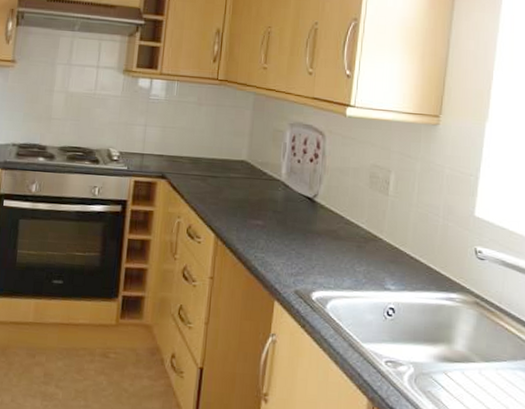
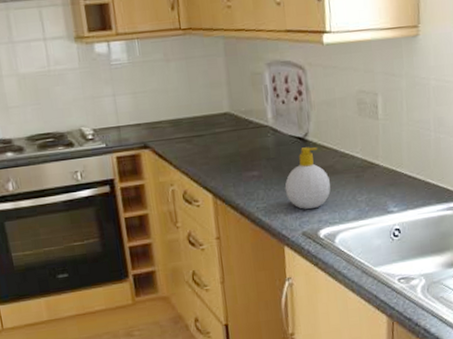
soap bottle: none [285,207,332,269] -> present [285,147,331,210]

